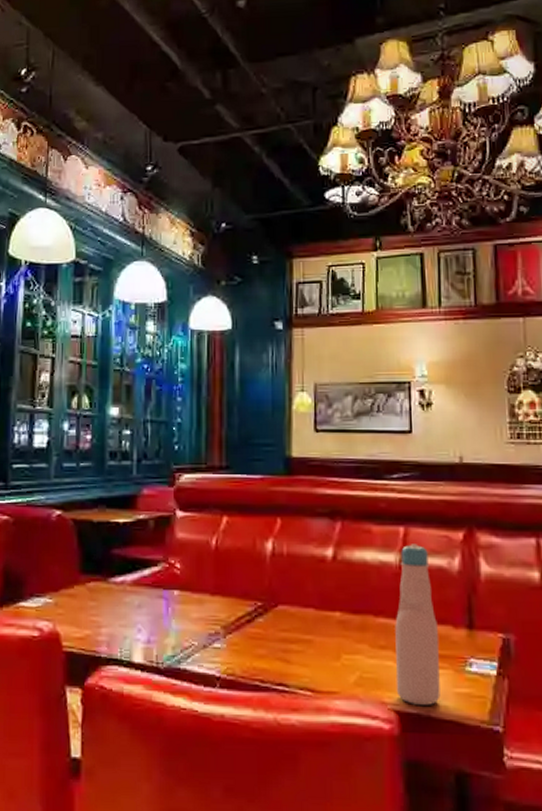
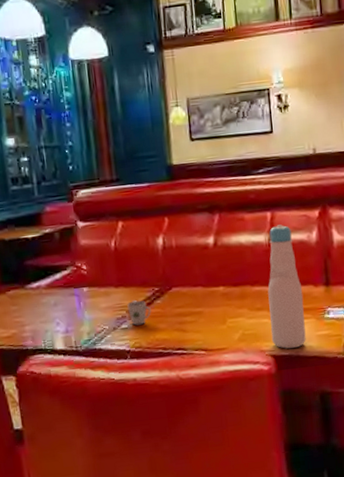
cup: none [223,615,251,646] -> present [127,300,151,326]

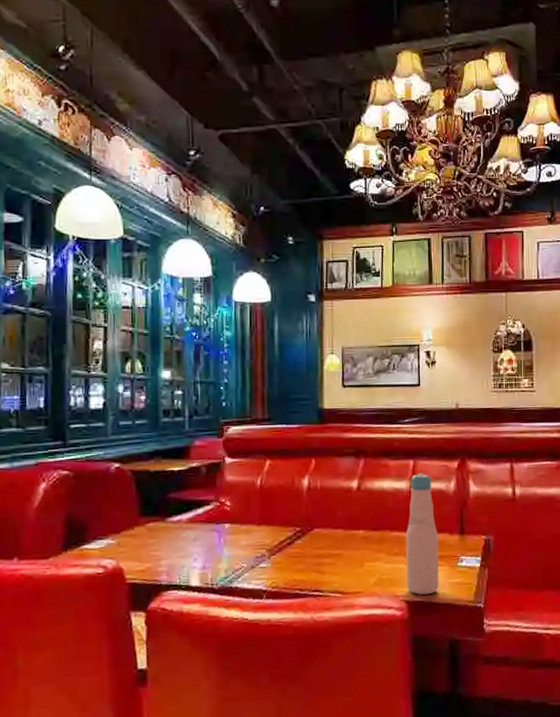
cup: present [127,300,151,326] -> none [268,539,291,565]

